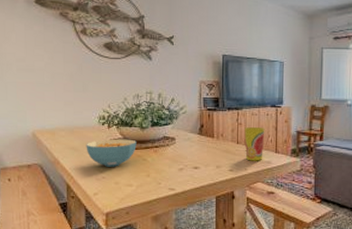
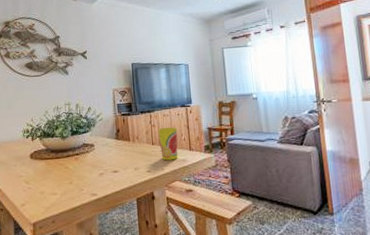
cereal bowl: present [86,139,137,167] -> none [12,149,59,178]

